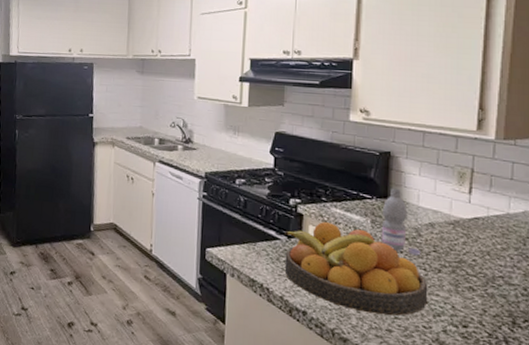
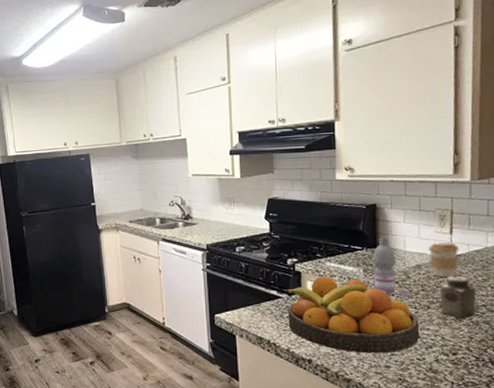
coffee cup: none [443,202,478,242] -> present [428,242,460,278]
salt shaker: none [453,239,493,288] -> present [440,275,476,318]

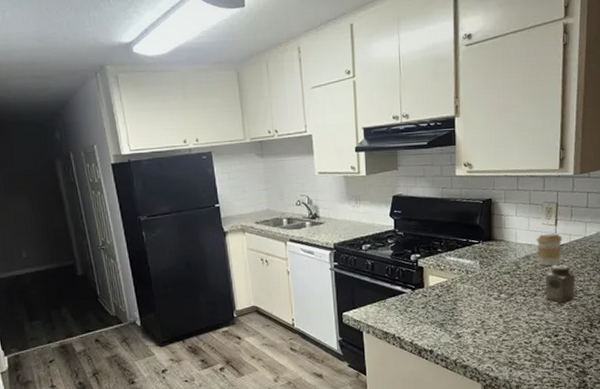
fruit bowl: present [285,276,420,354] -> none [409,270,528,341]
water bottle: present [373,237,411,296] -> none [488,230,521,286]

